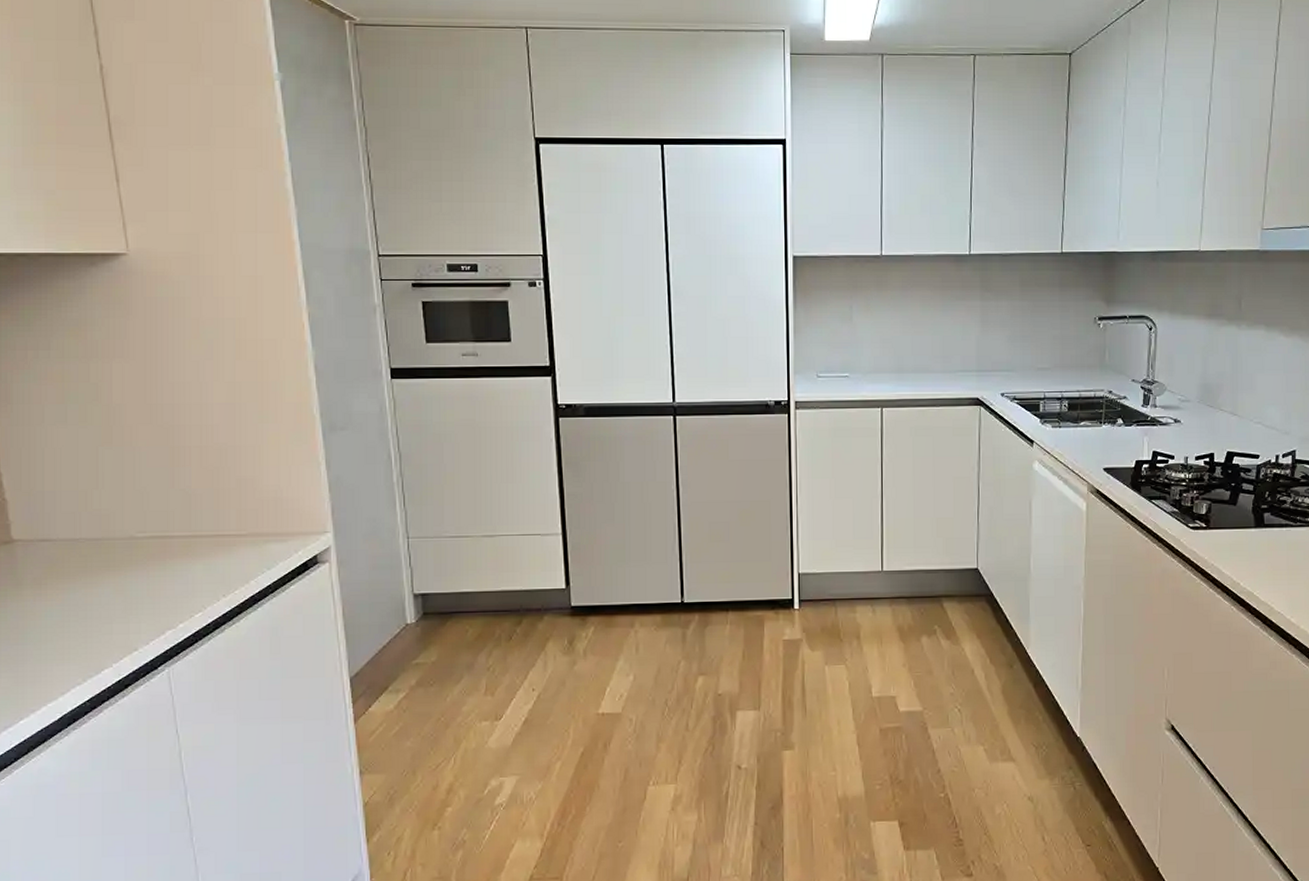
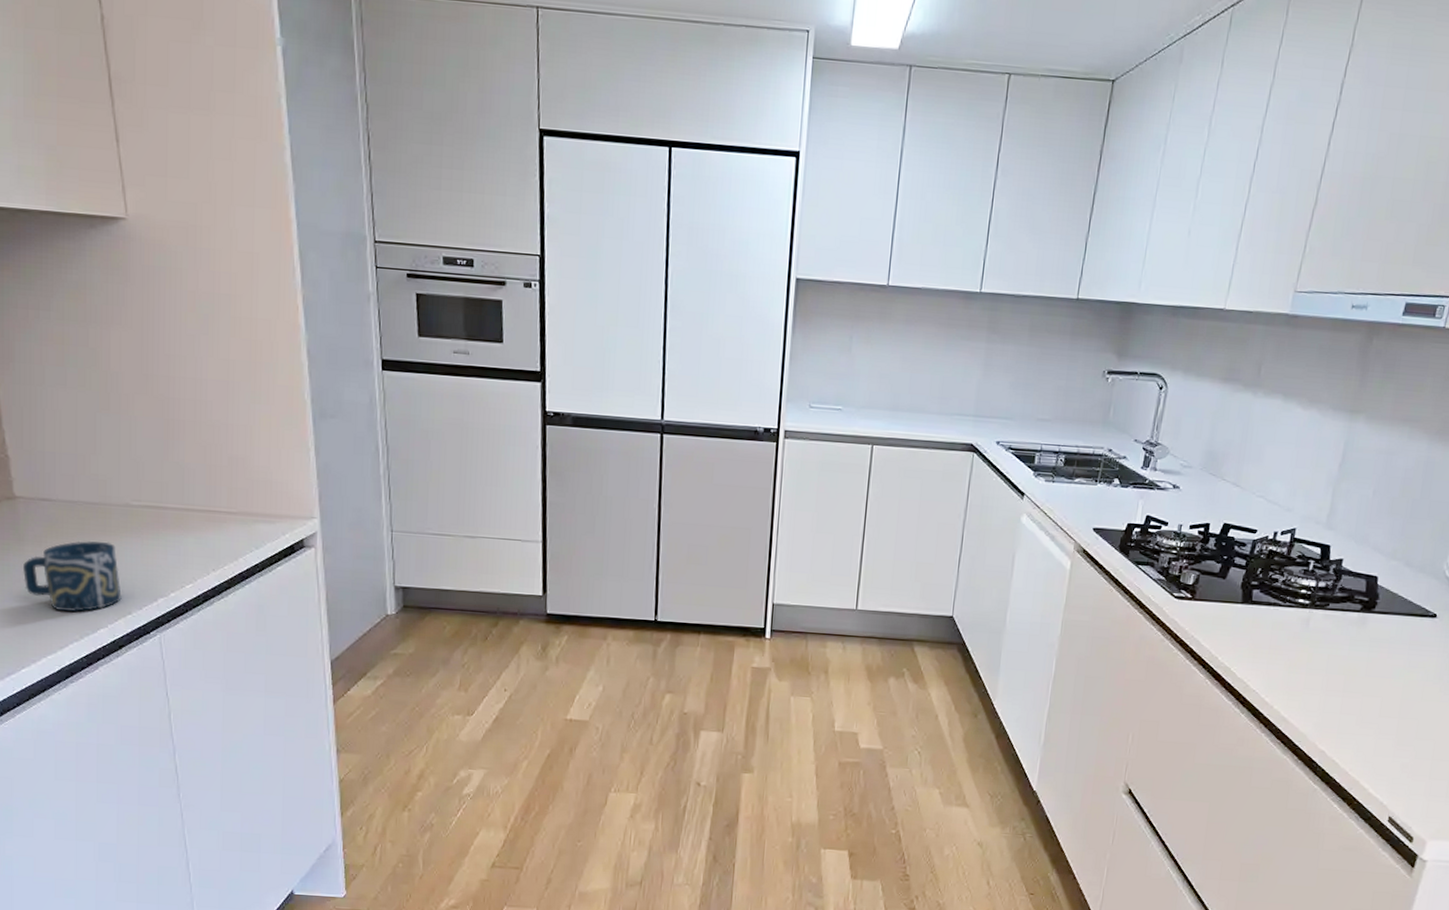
cup: none [22,577,127,654] -> present [23,541,122,612]

